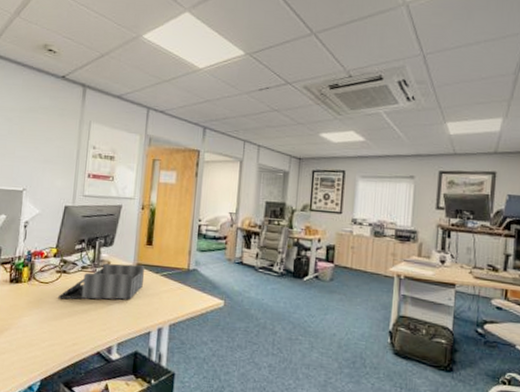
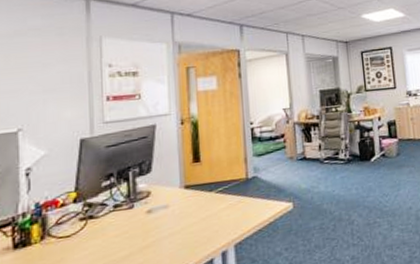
desk organizer: present [57,263,144,300] -> none [85,185,196,252]

